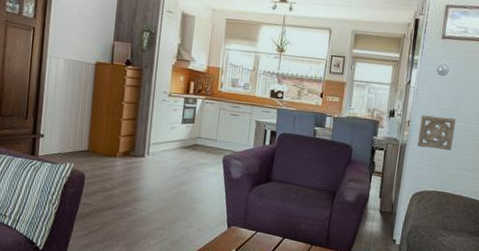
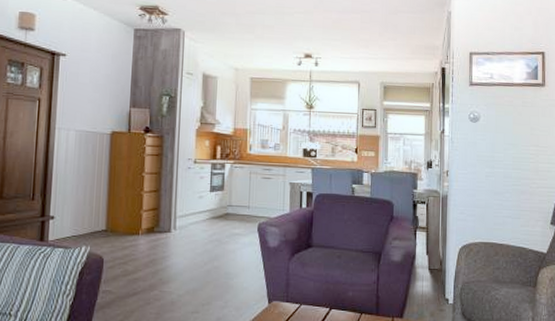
wall ornament: present [417,115,456,150] -> none [459,164,493,198]

